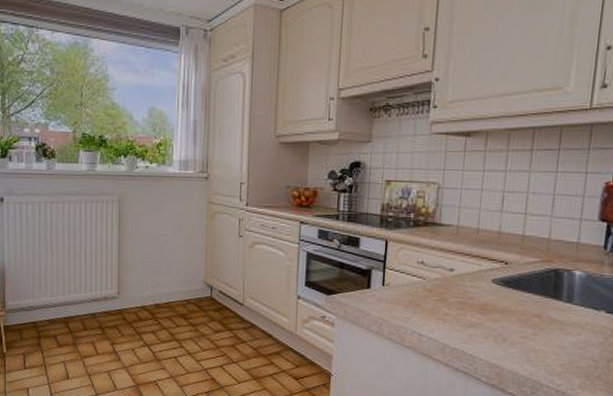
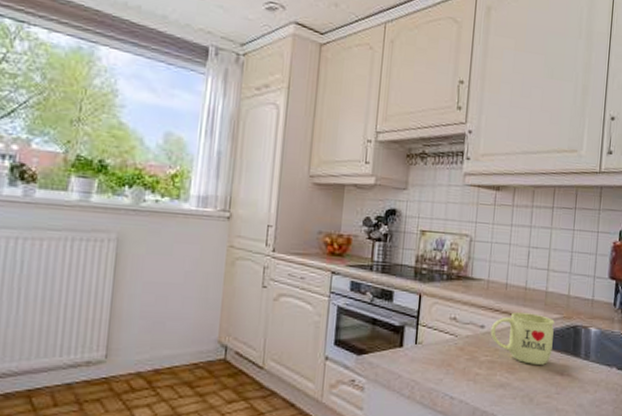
mug: none [460,256,532,307] -> present [490,312,555,365]

